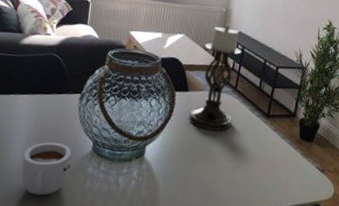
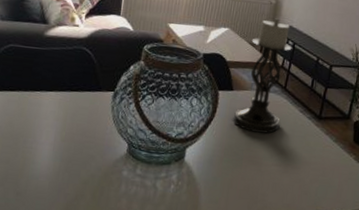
mug: present [21,142,72,196] -> none [49,143,105,200]

